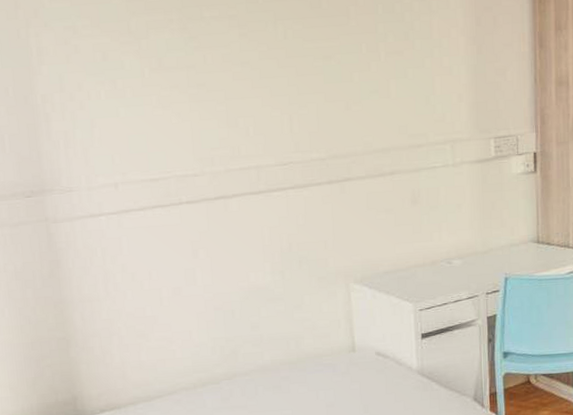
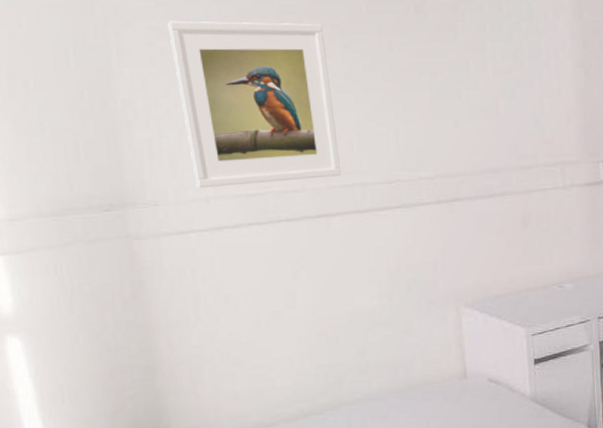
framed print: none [81,15,238,175] -> present [167,21,342,189]

